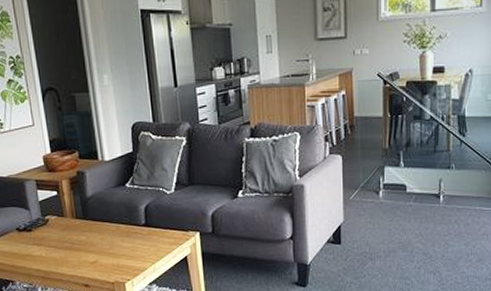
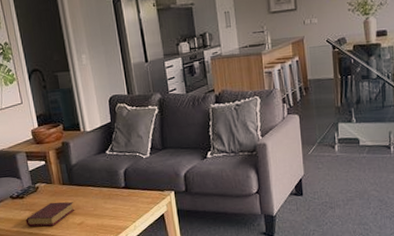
book: none [32,237,89,264] -> present [25,202,75,227]

